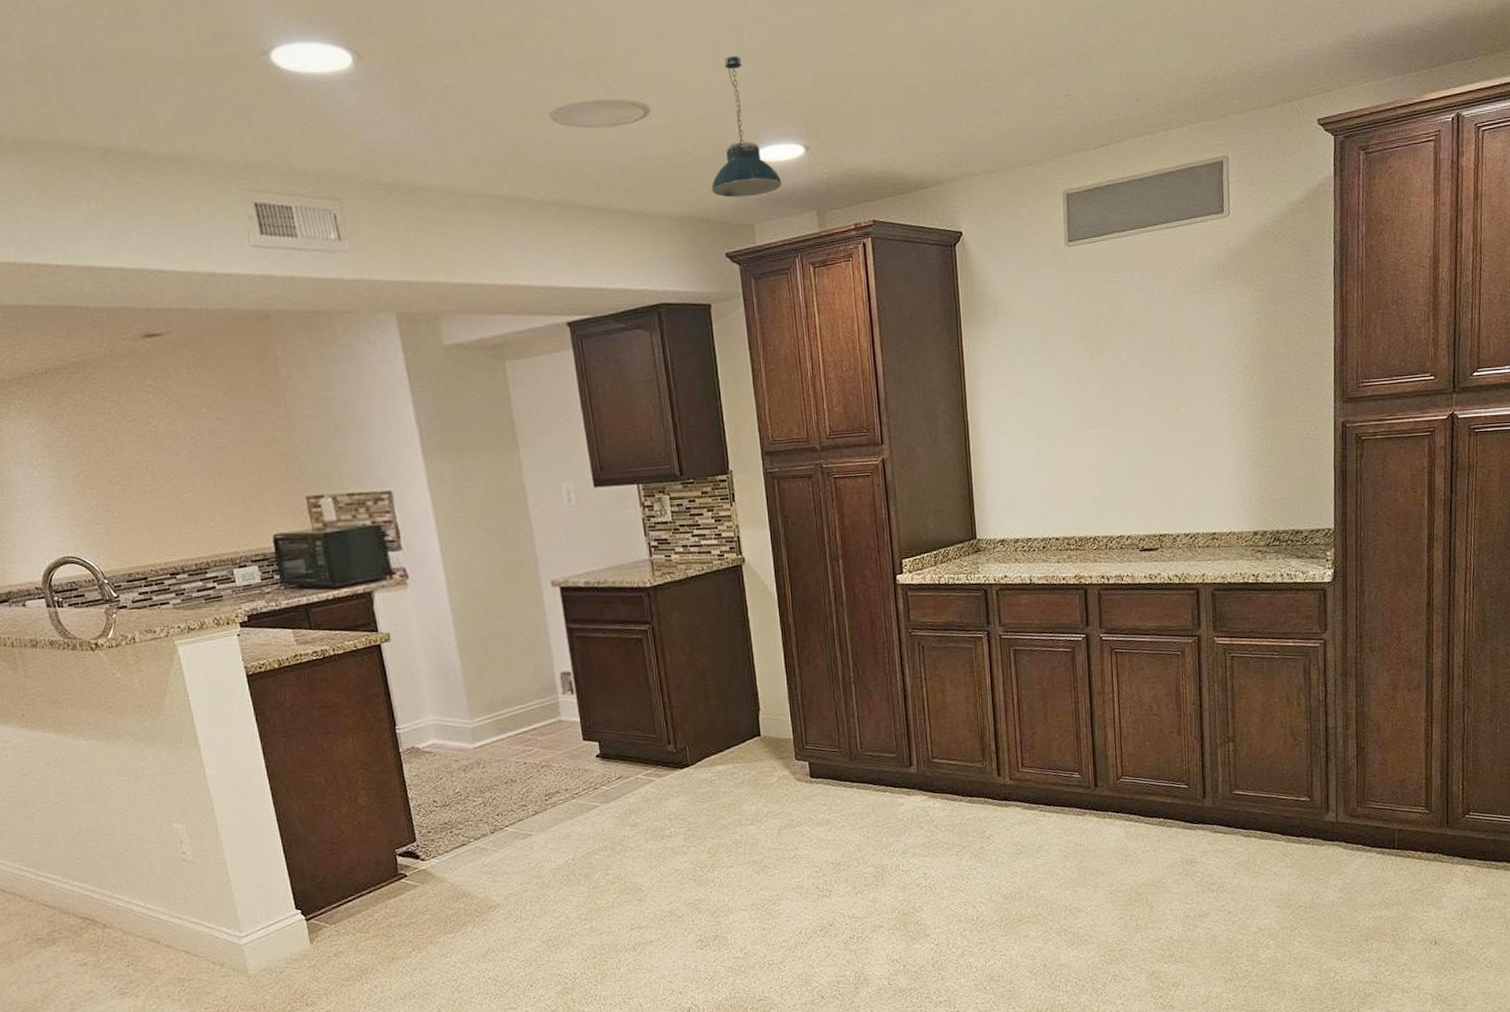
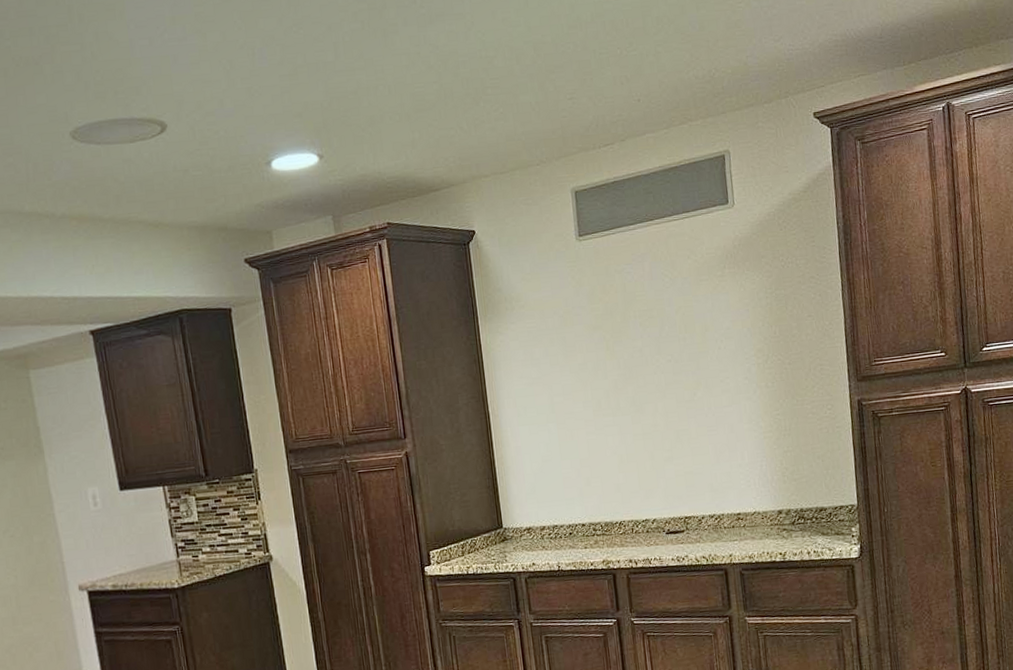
pendant light: present [711,55,782,198] -> none [229,72,298,206]

